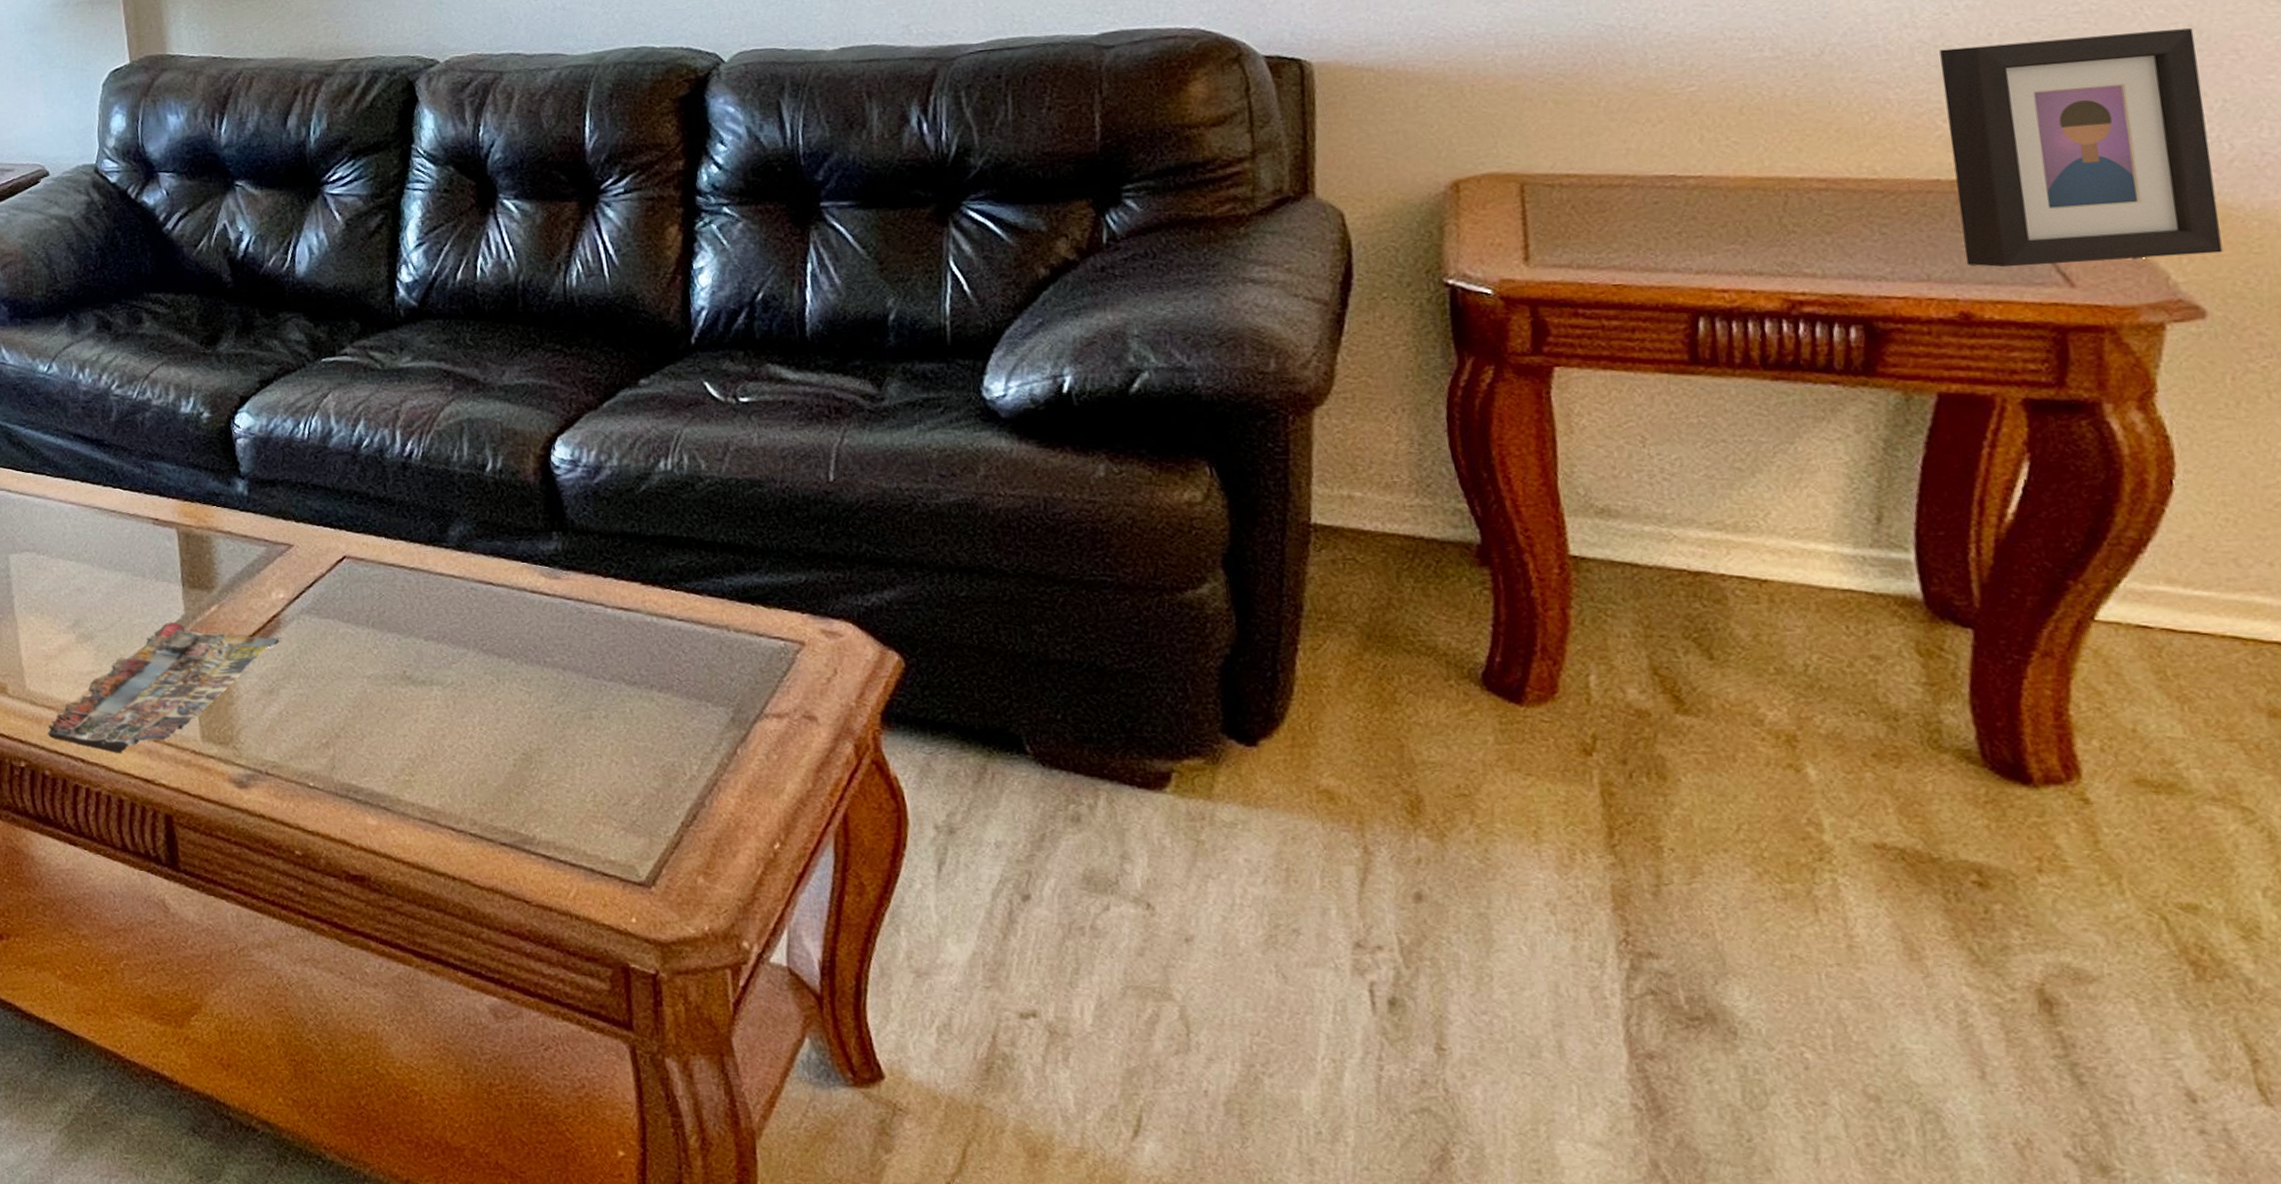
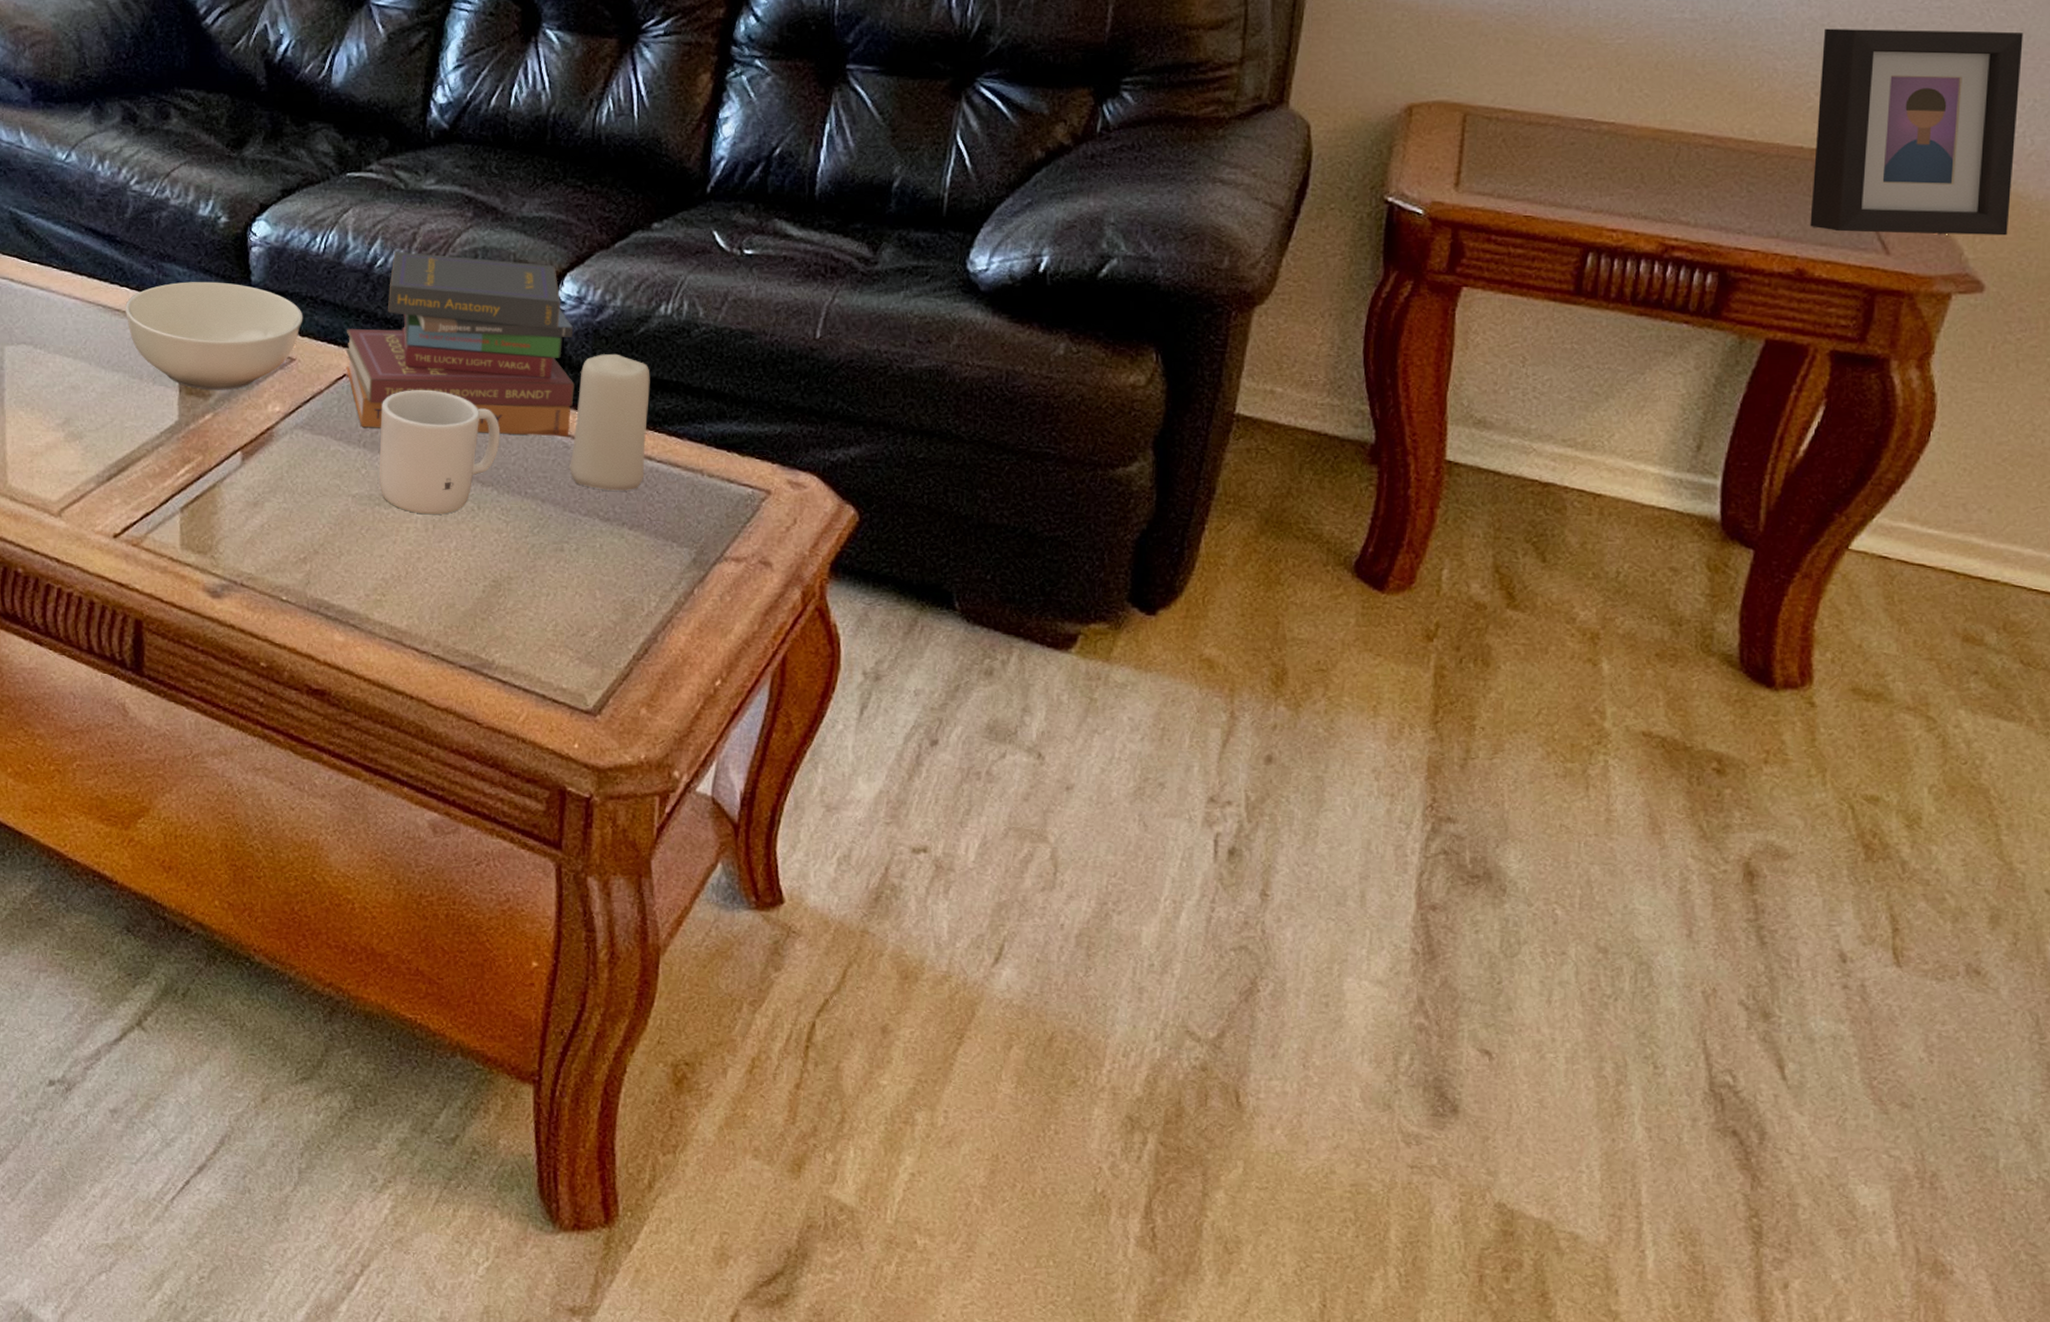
magazine: present [48,622,282,753] -> none [25,427,273,555]
bowl: none [120,475,297,583] -> present [125,281,304,391]
books: none [341,430,582,608] -> present [345,252,575,437]
mug: none [385,565,511,691] -> present [379,389,501,515]
candle: none [585,513,667,654] -> present [569,353,650,491]

